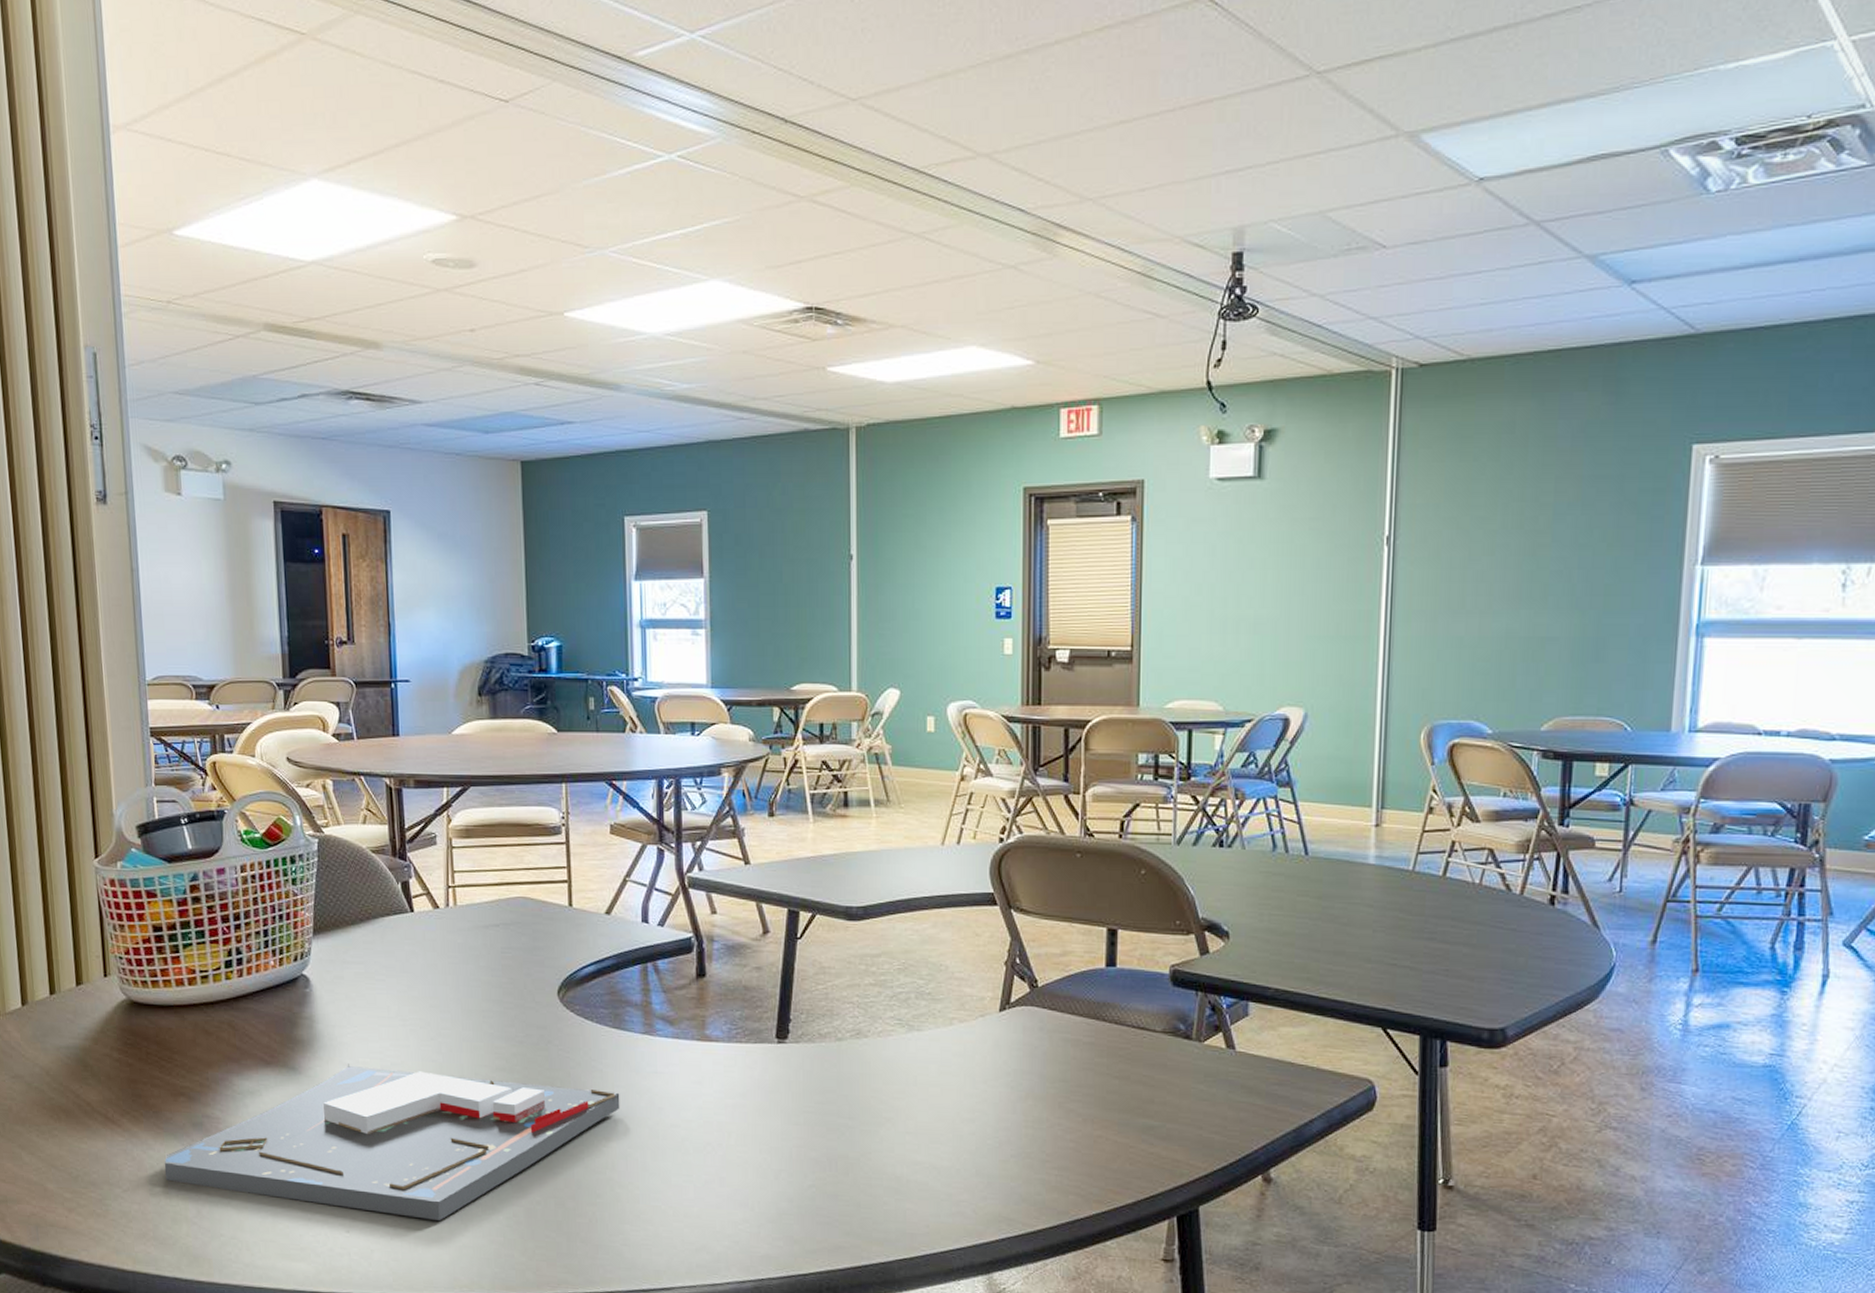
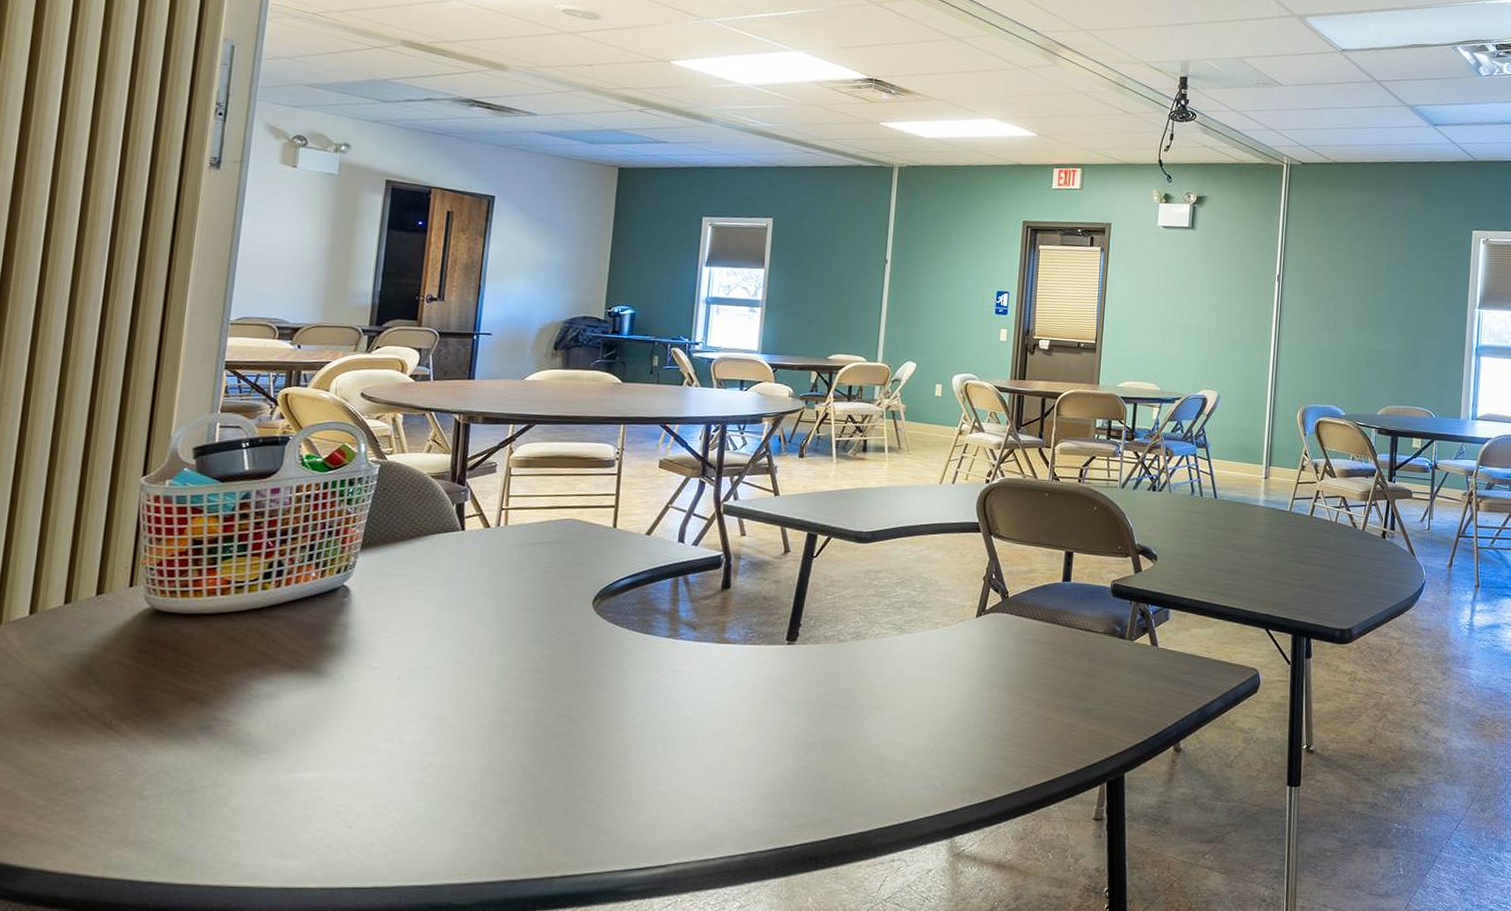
board game: present [164,1063,620,1220] -> none [158,667,640,812]

